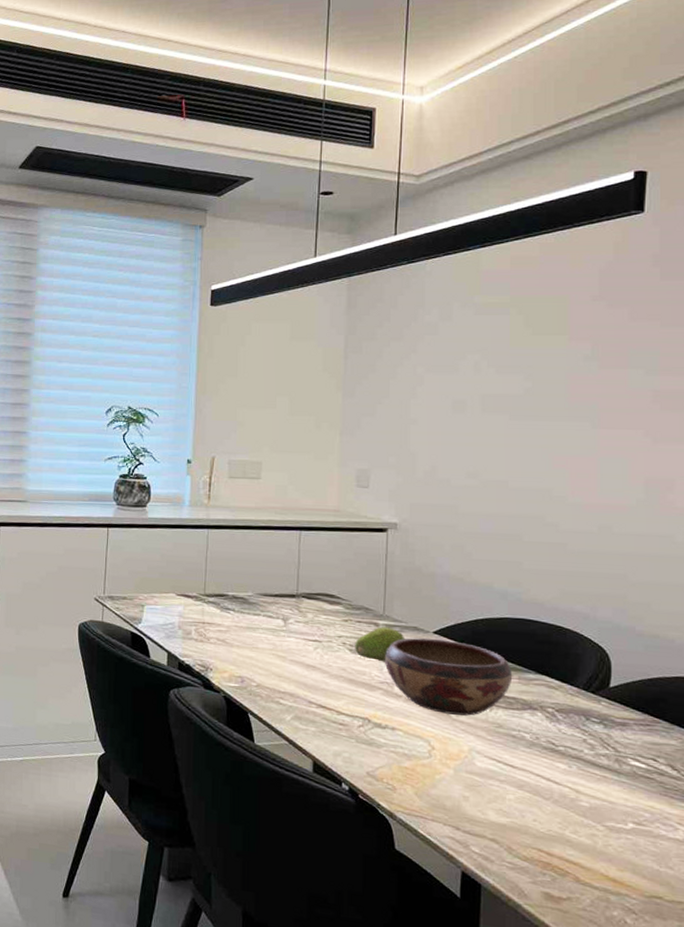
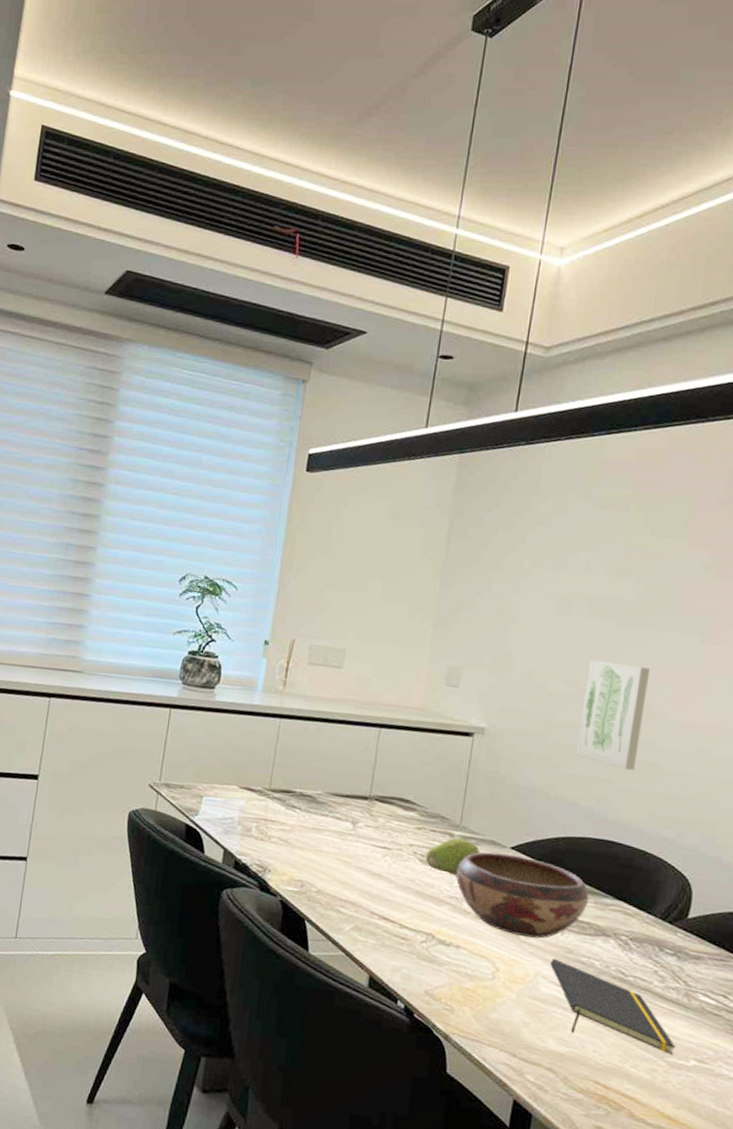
notepad: none [483,734,613,819] -> present [550,959,676,1055]
wall art: none [484,452,546,552] -> present [575,659,650,771]

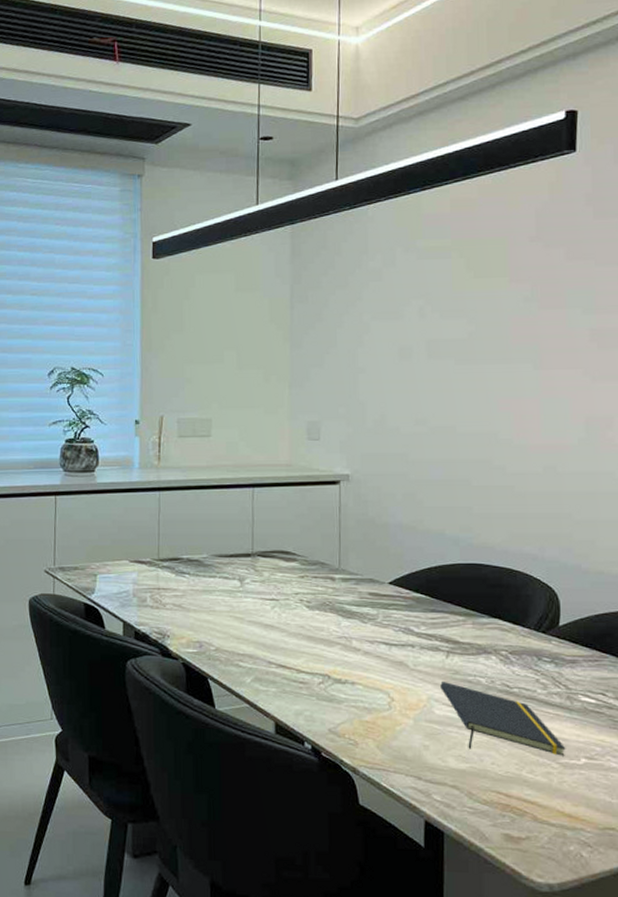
fruit: present [426,838,481,875] -> none [312,581,362,615]
decorative bowl: present [456,851,590,939] -> none [342,589,467,665]
wall art: present [575,659,650,771] -> none [435,398,492,496]

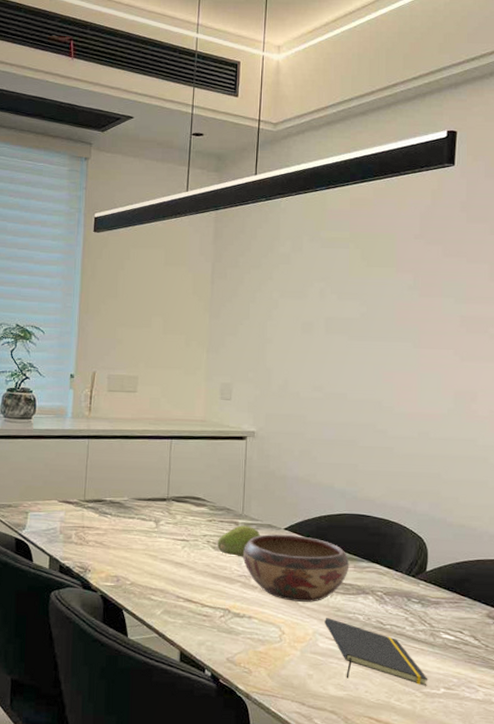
fruit: none [312,581,362,615] -> present [218,525,261,556]
decorative bowl: none [342,589,467,665] -> present [243,534,350,602]

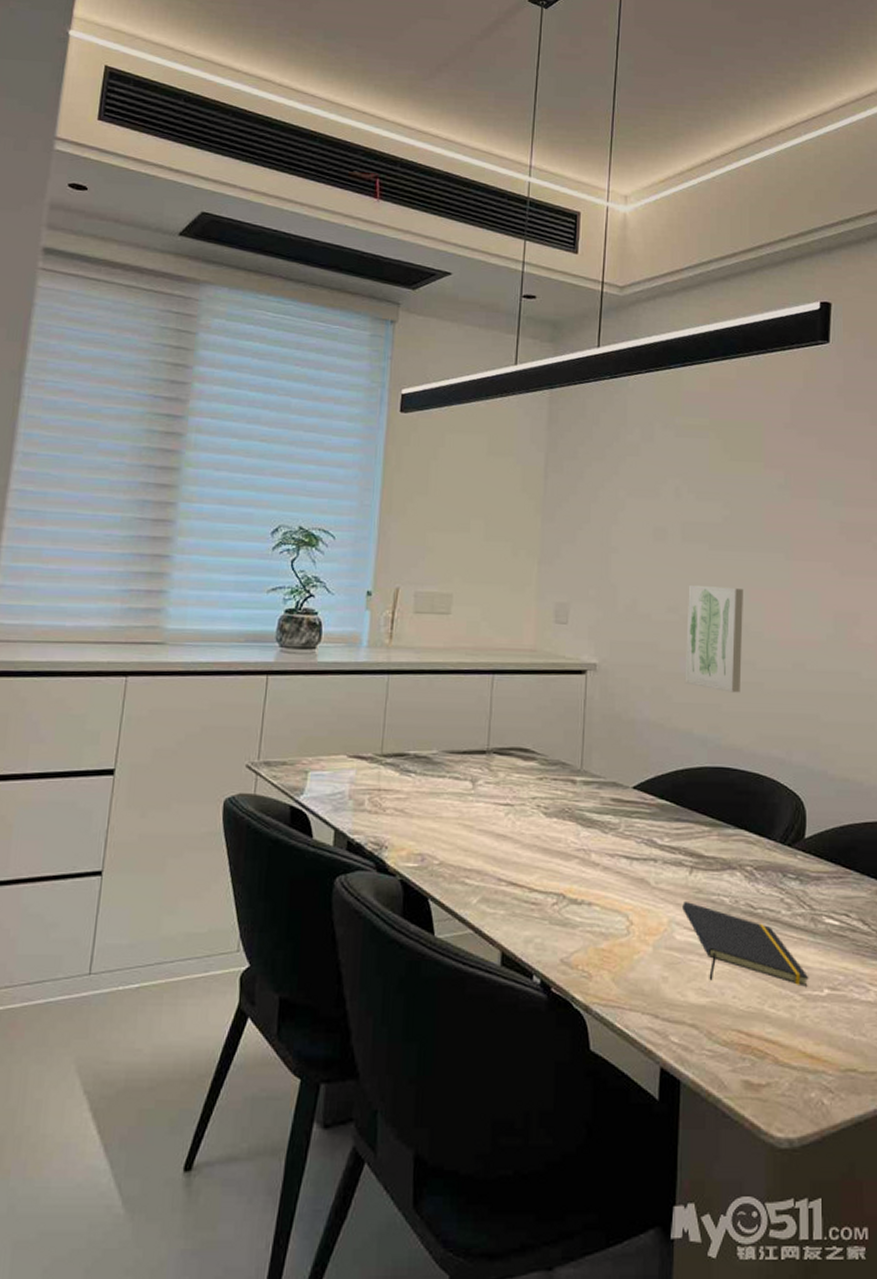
fruit: present [218,525,261,556] -> none [550,784,604,824]
decorative bowl: present [243,534,350,602] -> none [582,794,712,882]
wall art: none [327,368,377,455] -> present [684,584,743,693]

